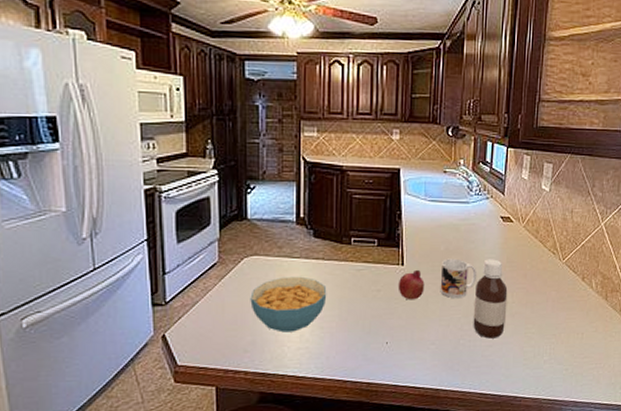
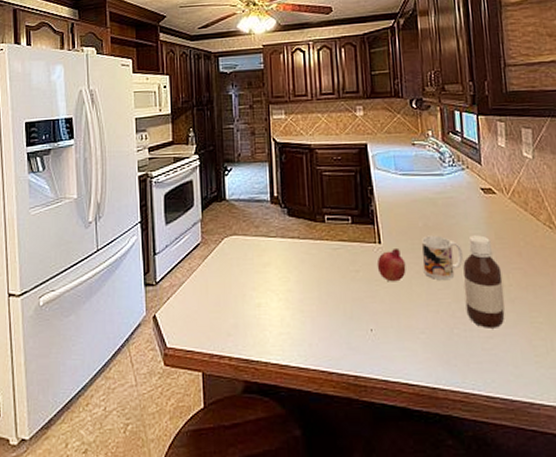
cereal bowl: present [250,276,327,333] -> none [231,256,305,316]

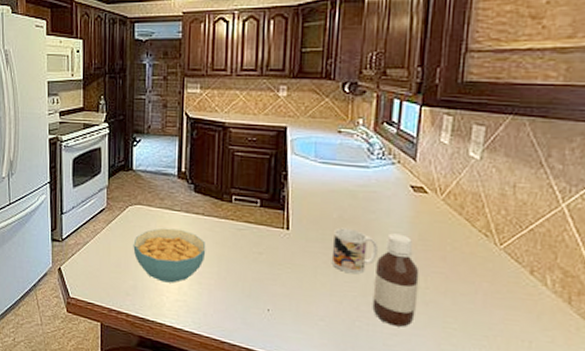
cereal bowl: none [231,256,305,316] -> present [133,228,206,283]
fruit: present [377,247,406,282] -> none [282,235,313,269]

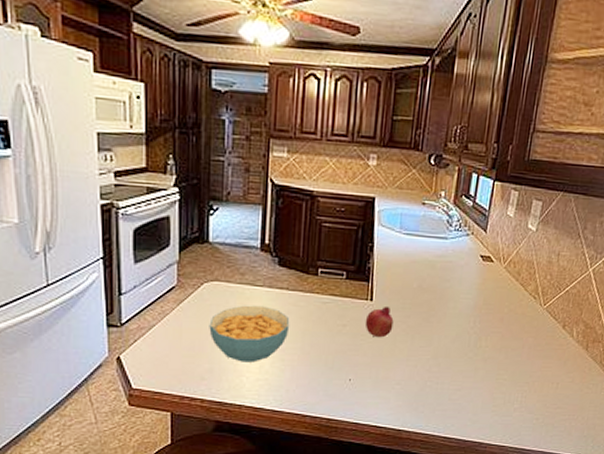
fruit: none [282,235,313,269] -> present [365,306,394,338]
mug: present [331,227,379,274] -> none [409,296,451,339]
bottle: present [372,233,420,327] -> none [442,300,482,382]

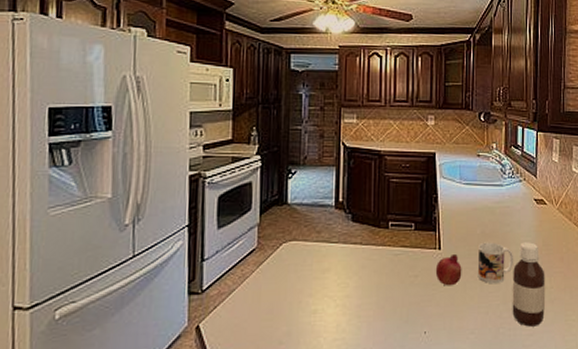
cereal bowl: present [209,305,290,363] -> none [287,262,365,322]
mug: none [409,296,451,339] -> present [477,242,514,284]
bottle: none [442,300,482,382] -> present [512,242,546,327]

